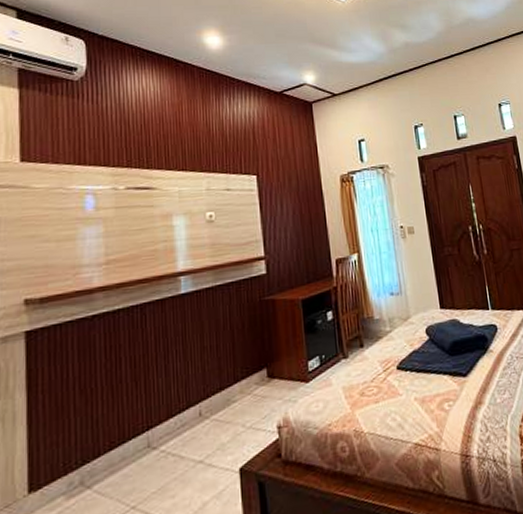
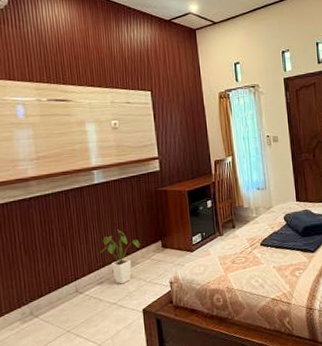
house plant: none [183,355,238,433] -> present [100,229,140,284]

